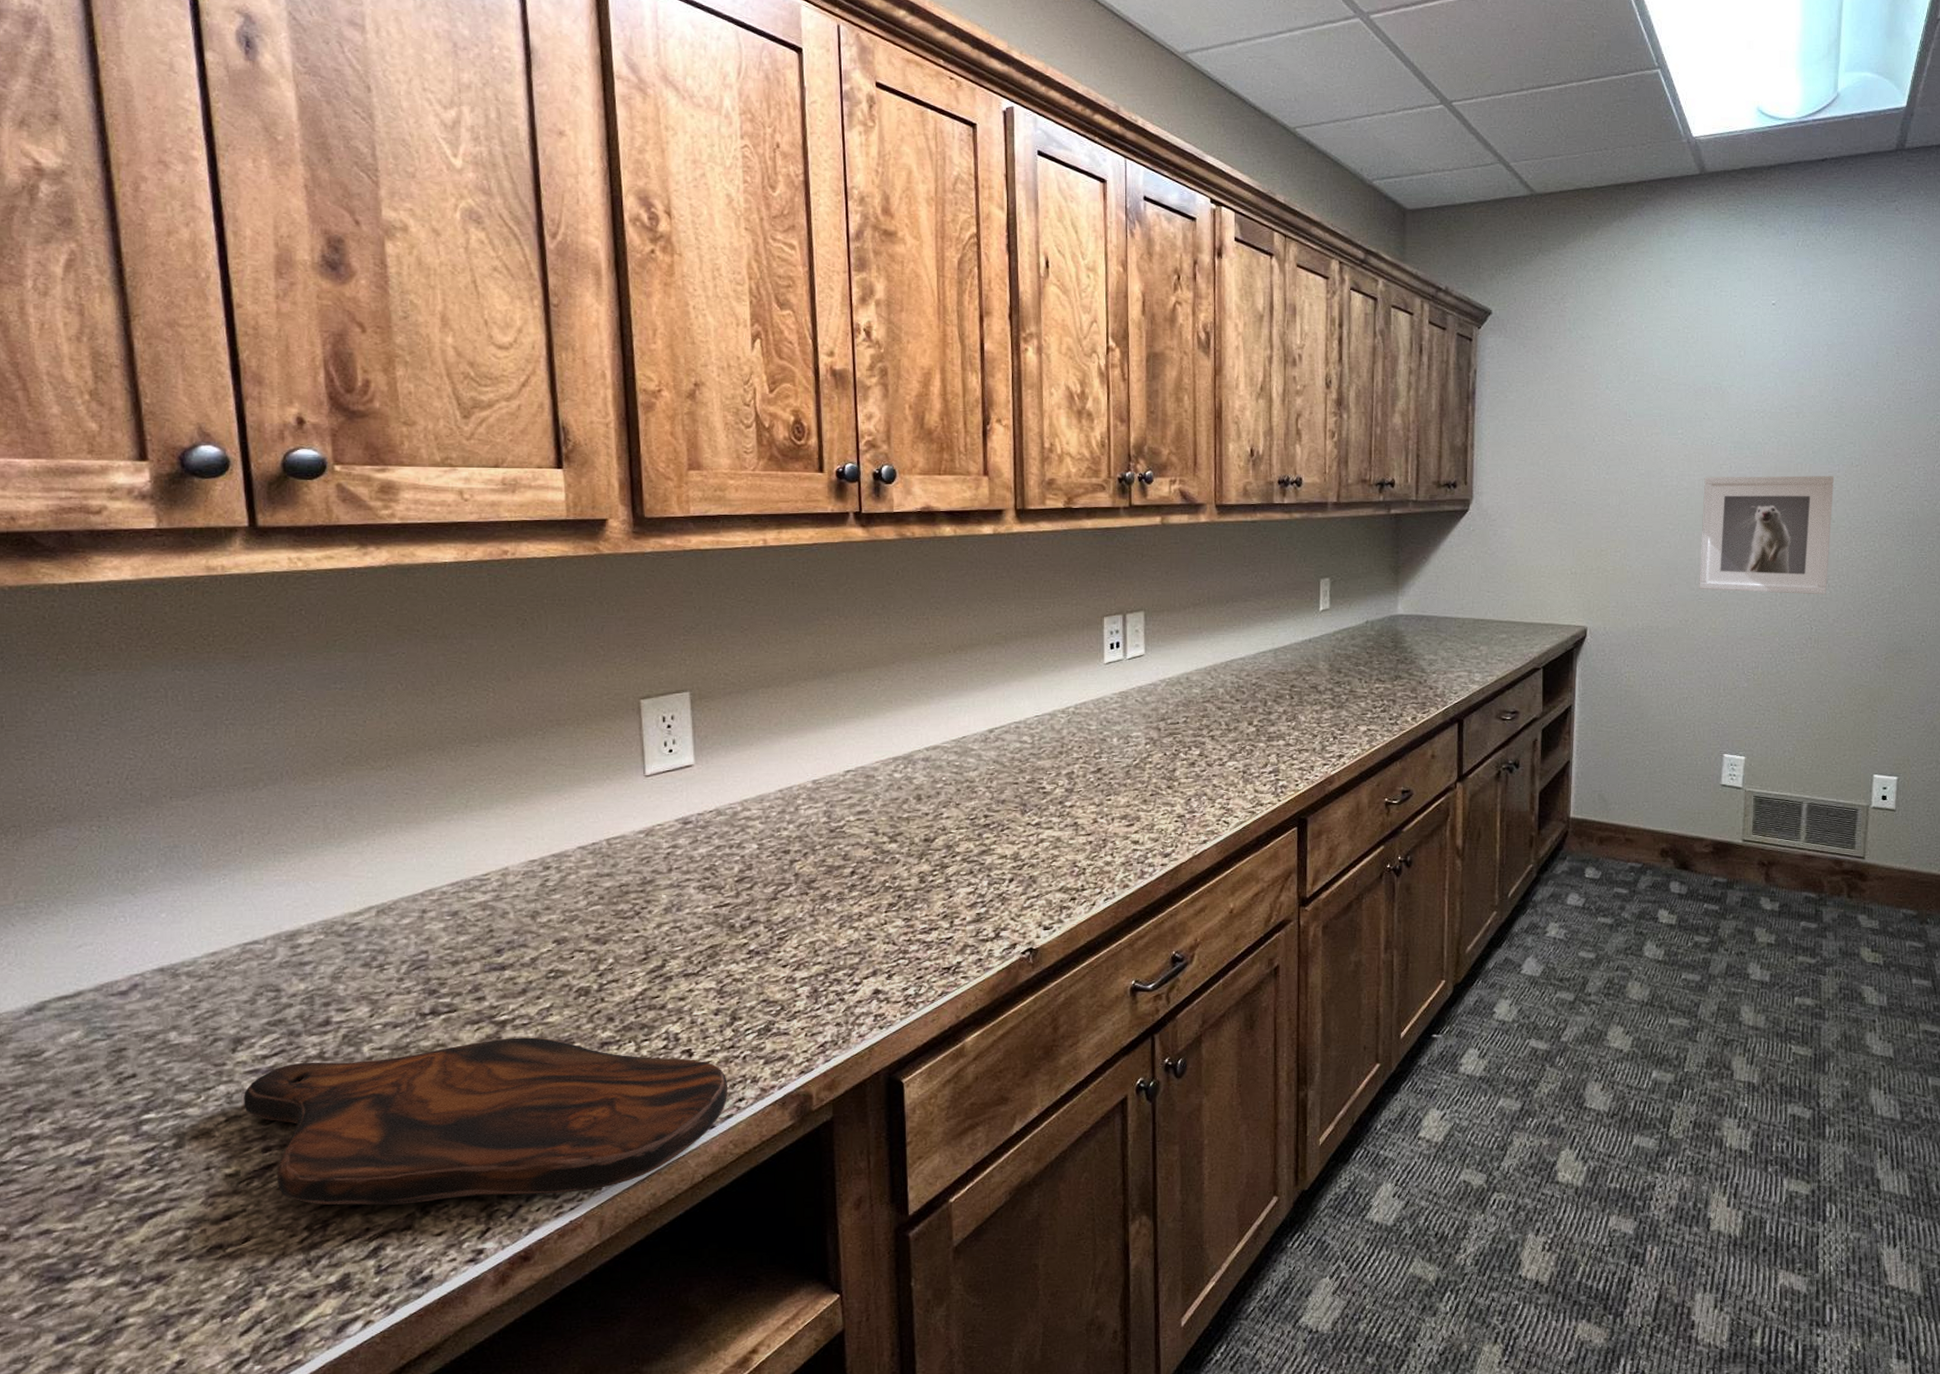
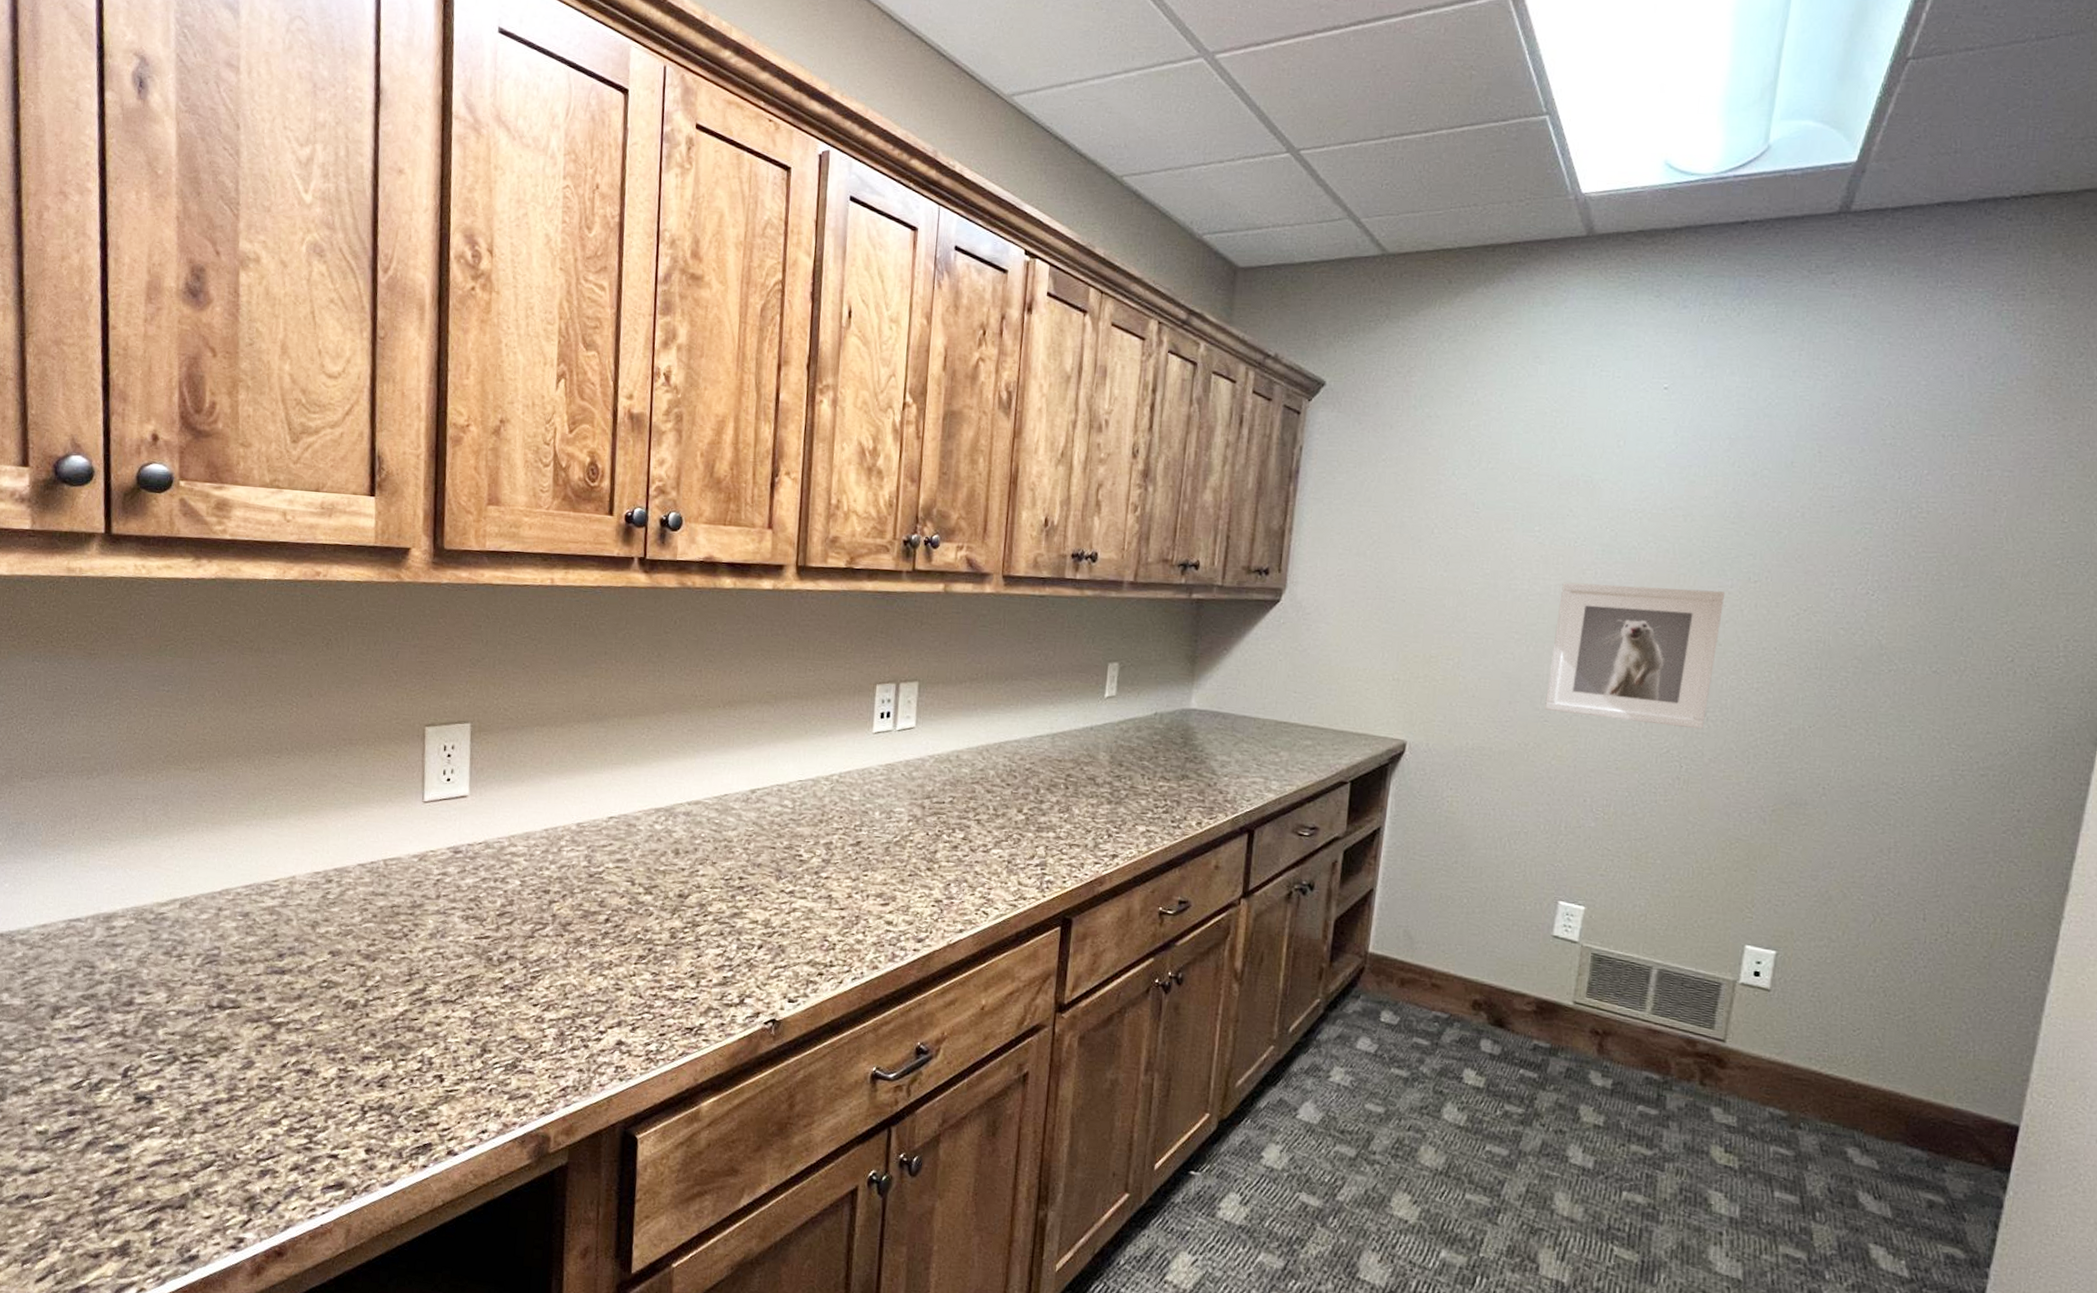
cutting board: present [244,1037,727,1206] -> none [56,1037,473,1198]

